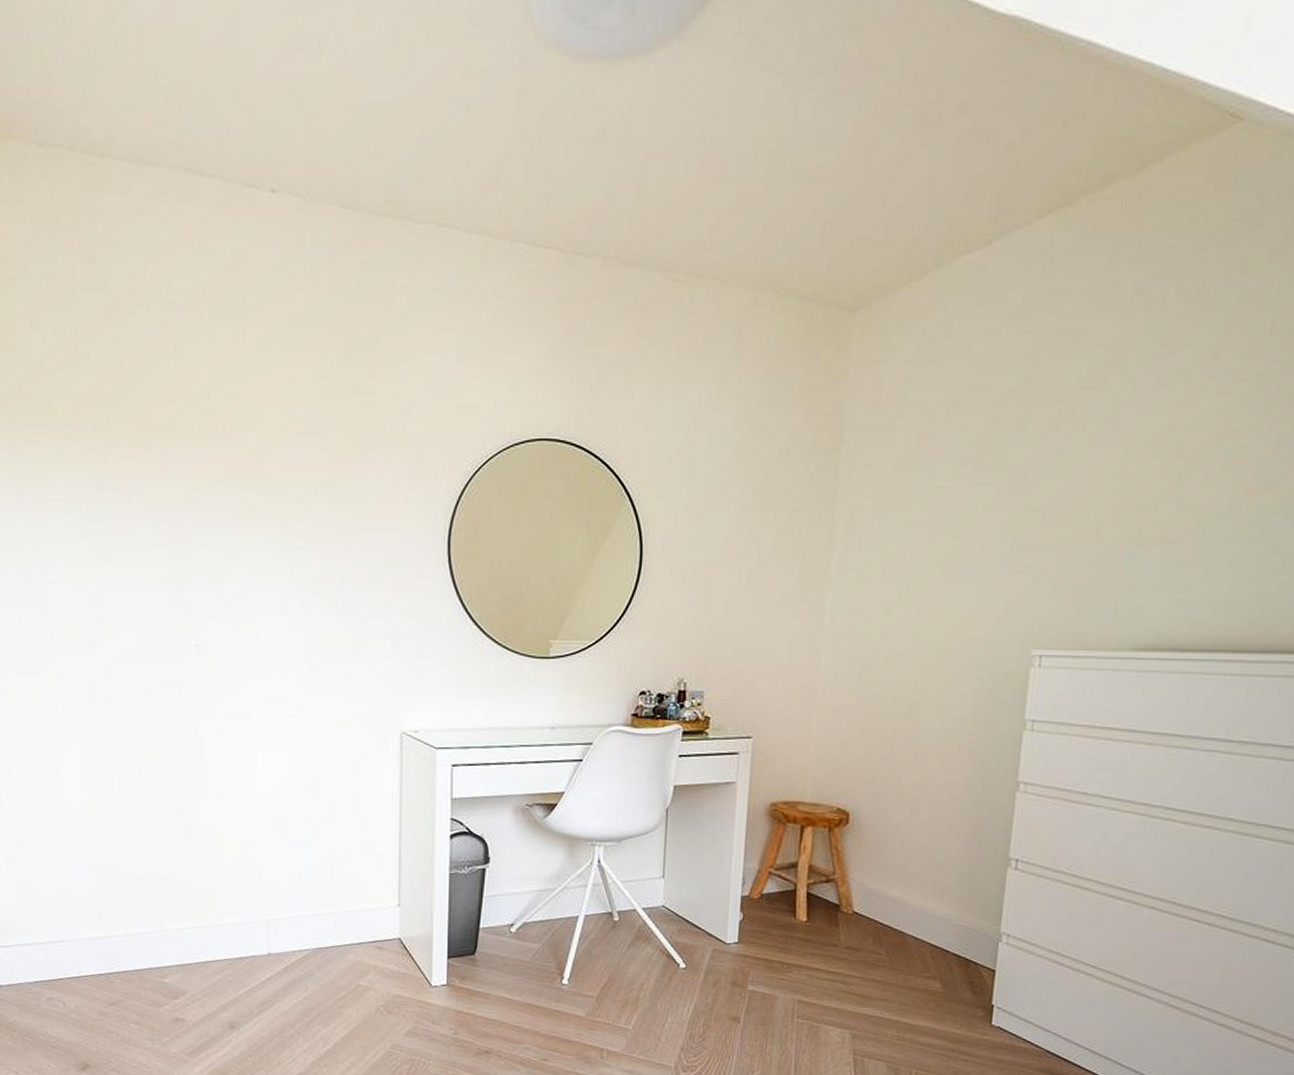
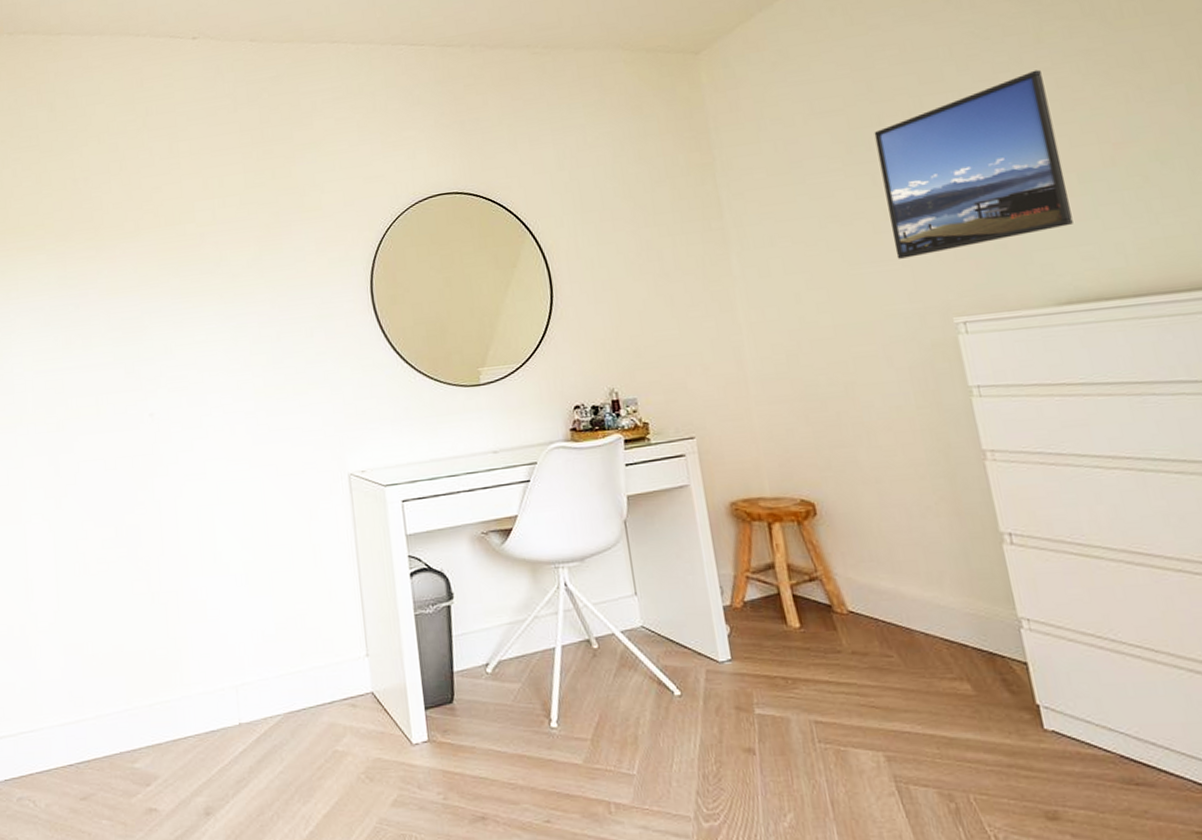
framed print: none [996,391,1206,582] -> present [874,69,1073,259]

